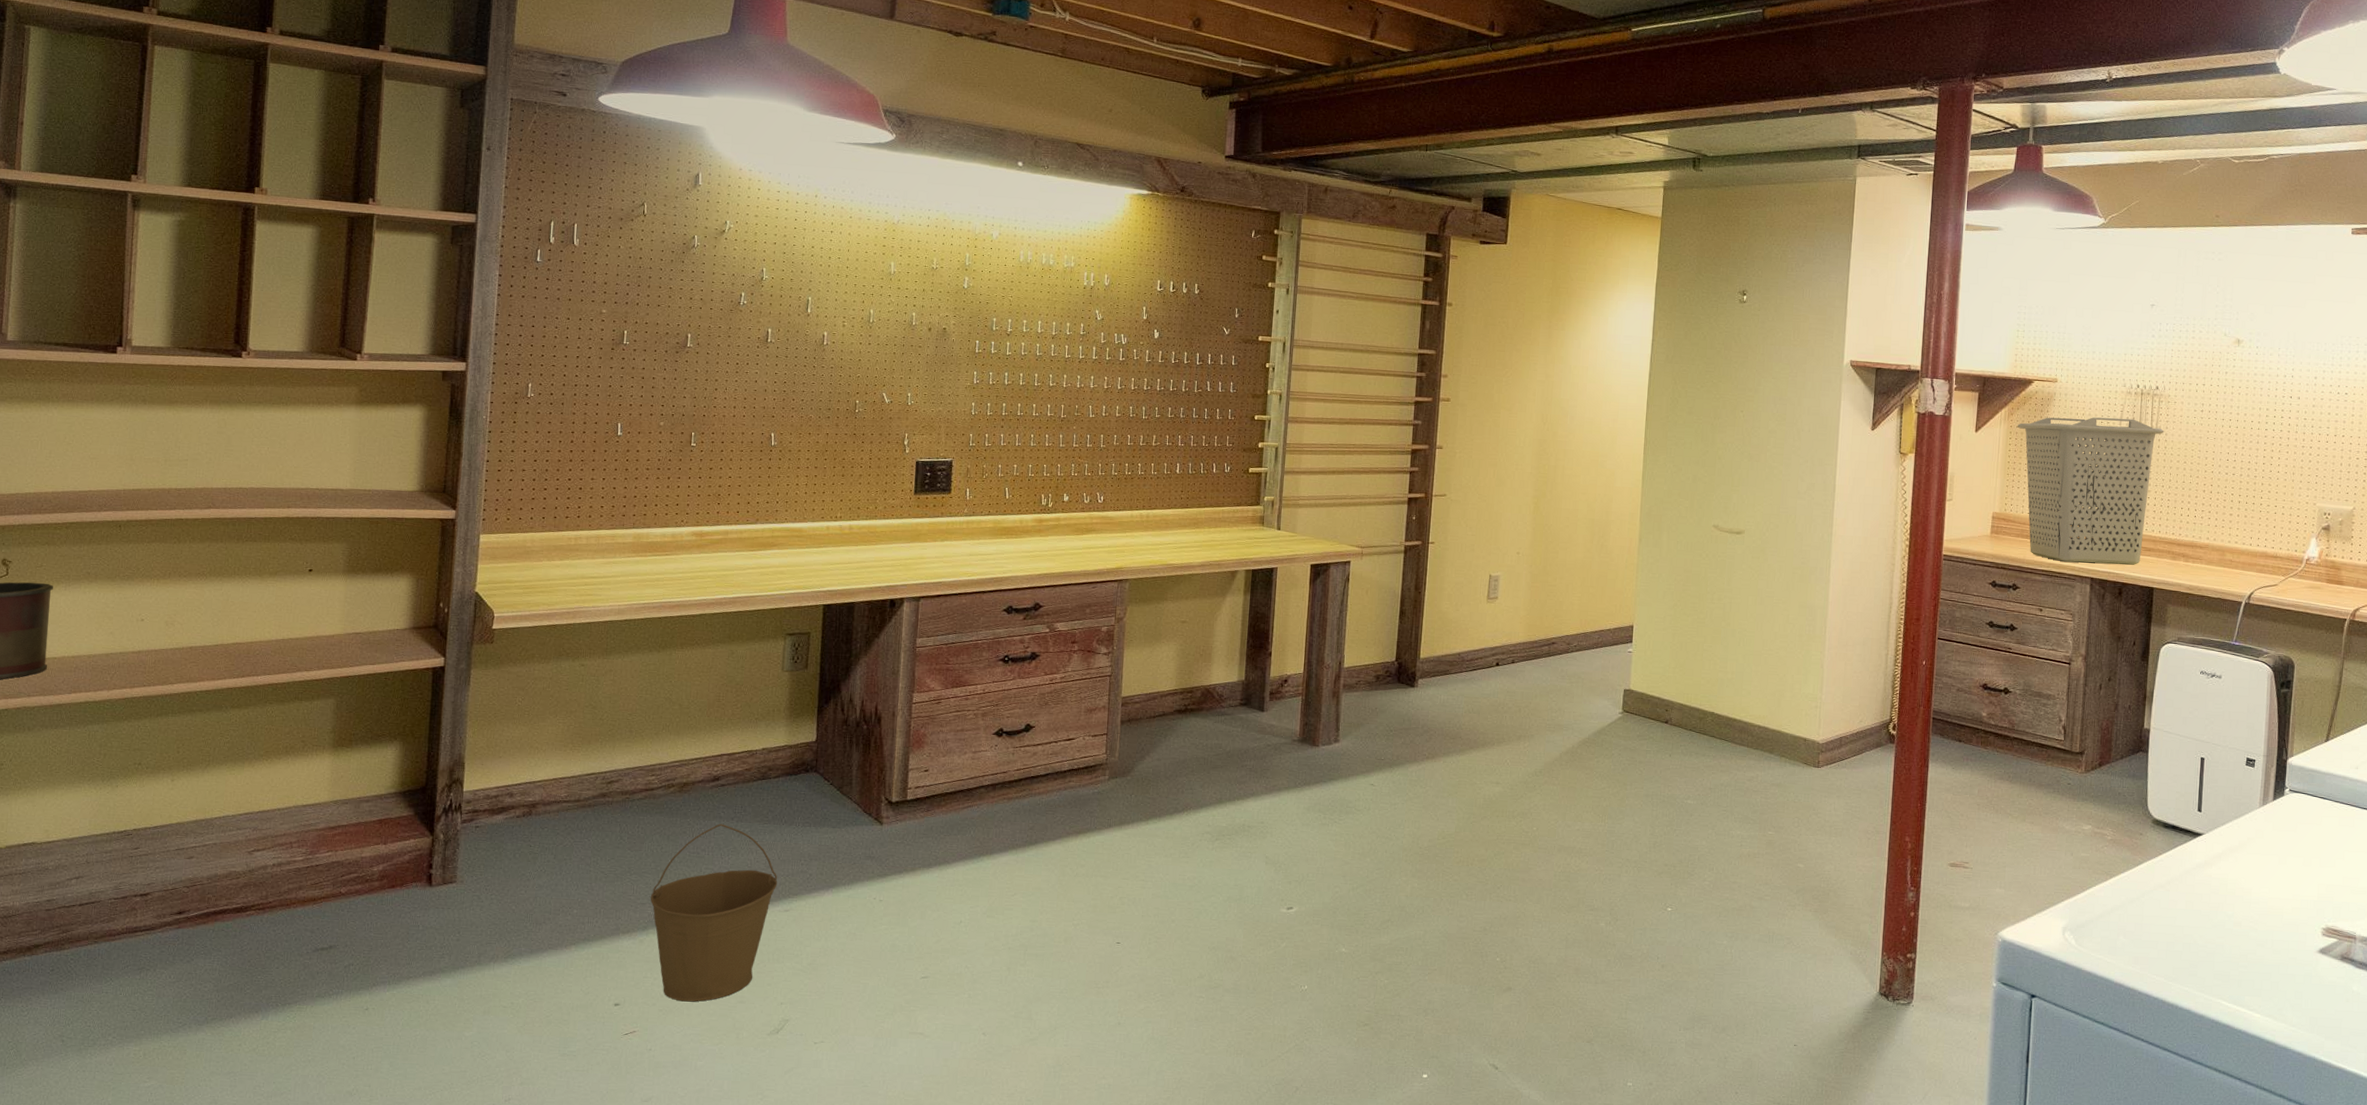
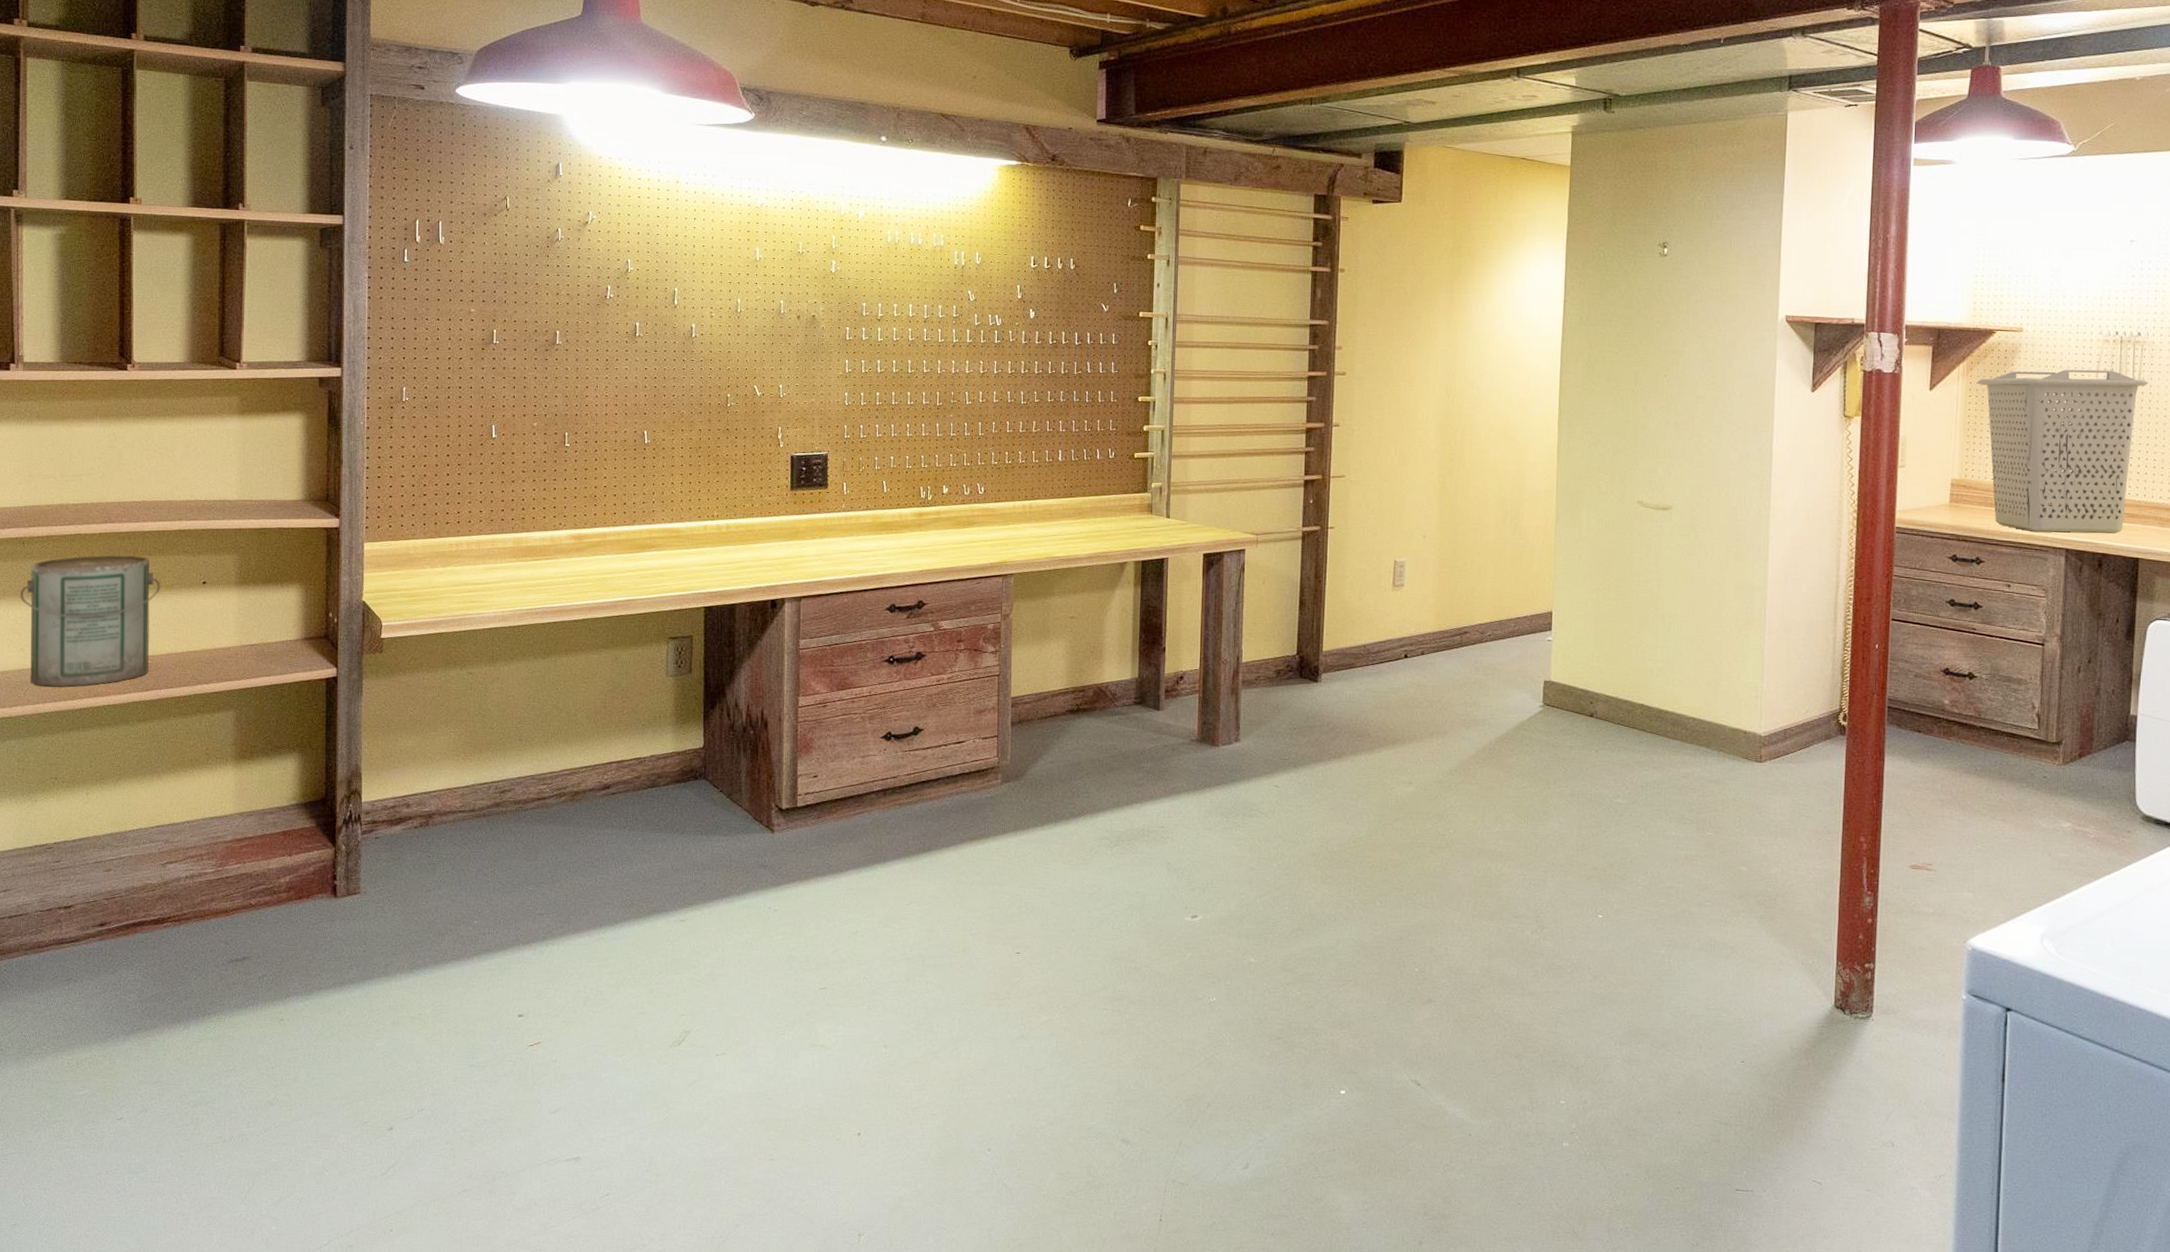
paint can: none [113,540,264,672] -> present [20,554,160,687]
bucket: present [650,823,778,1002] -> none [548,832,672,1013]

